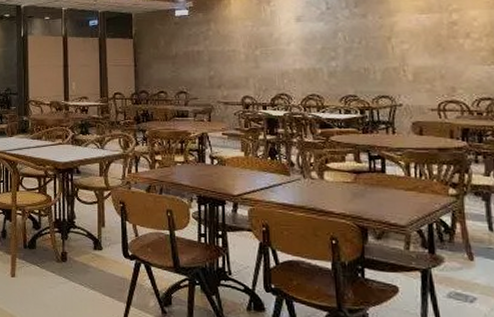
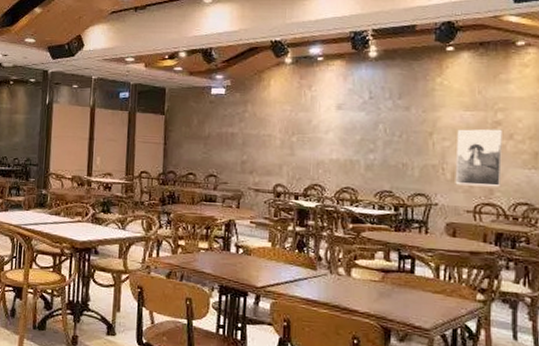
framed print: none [415,29,463,85] -> present [455,129,504,187]

